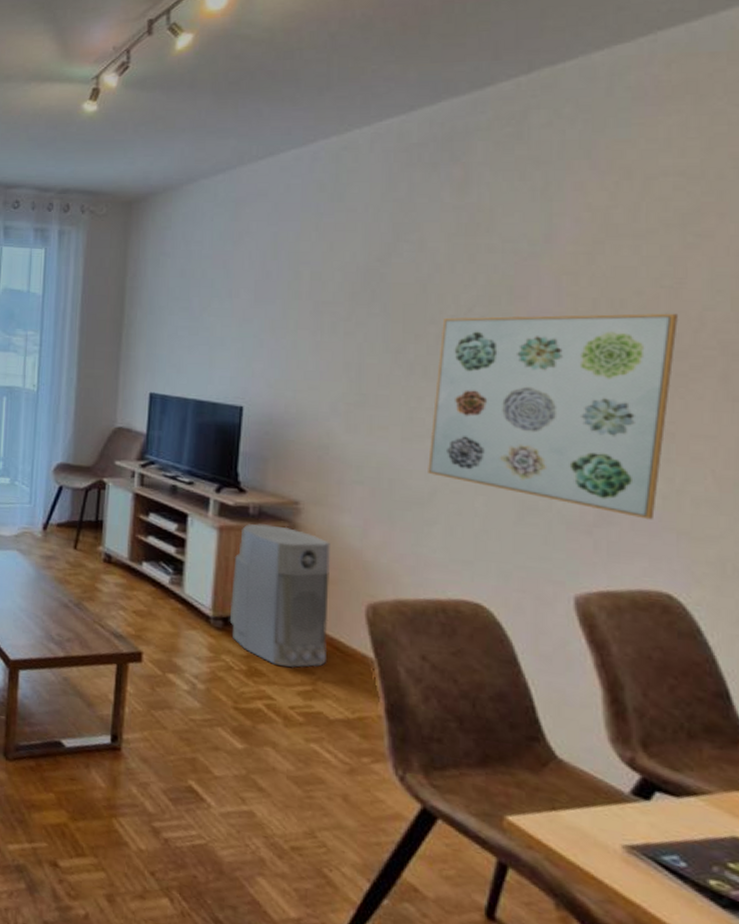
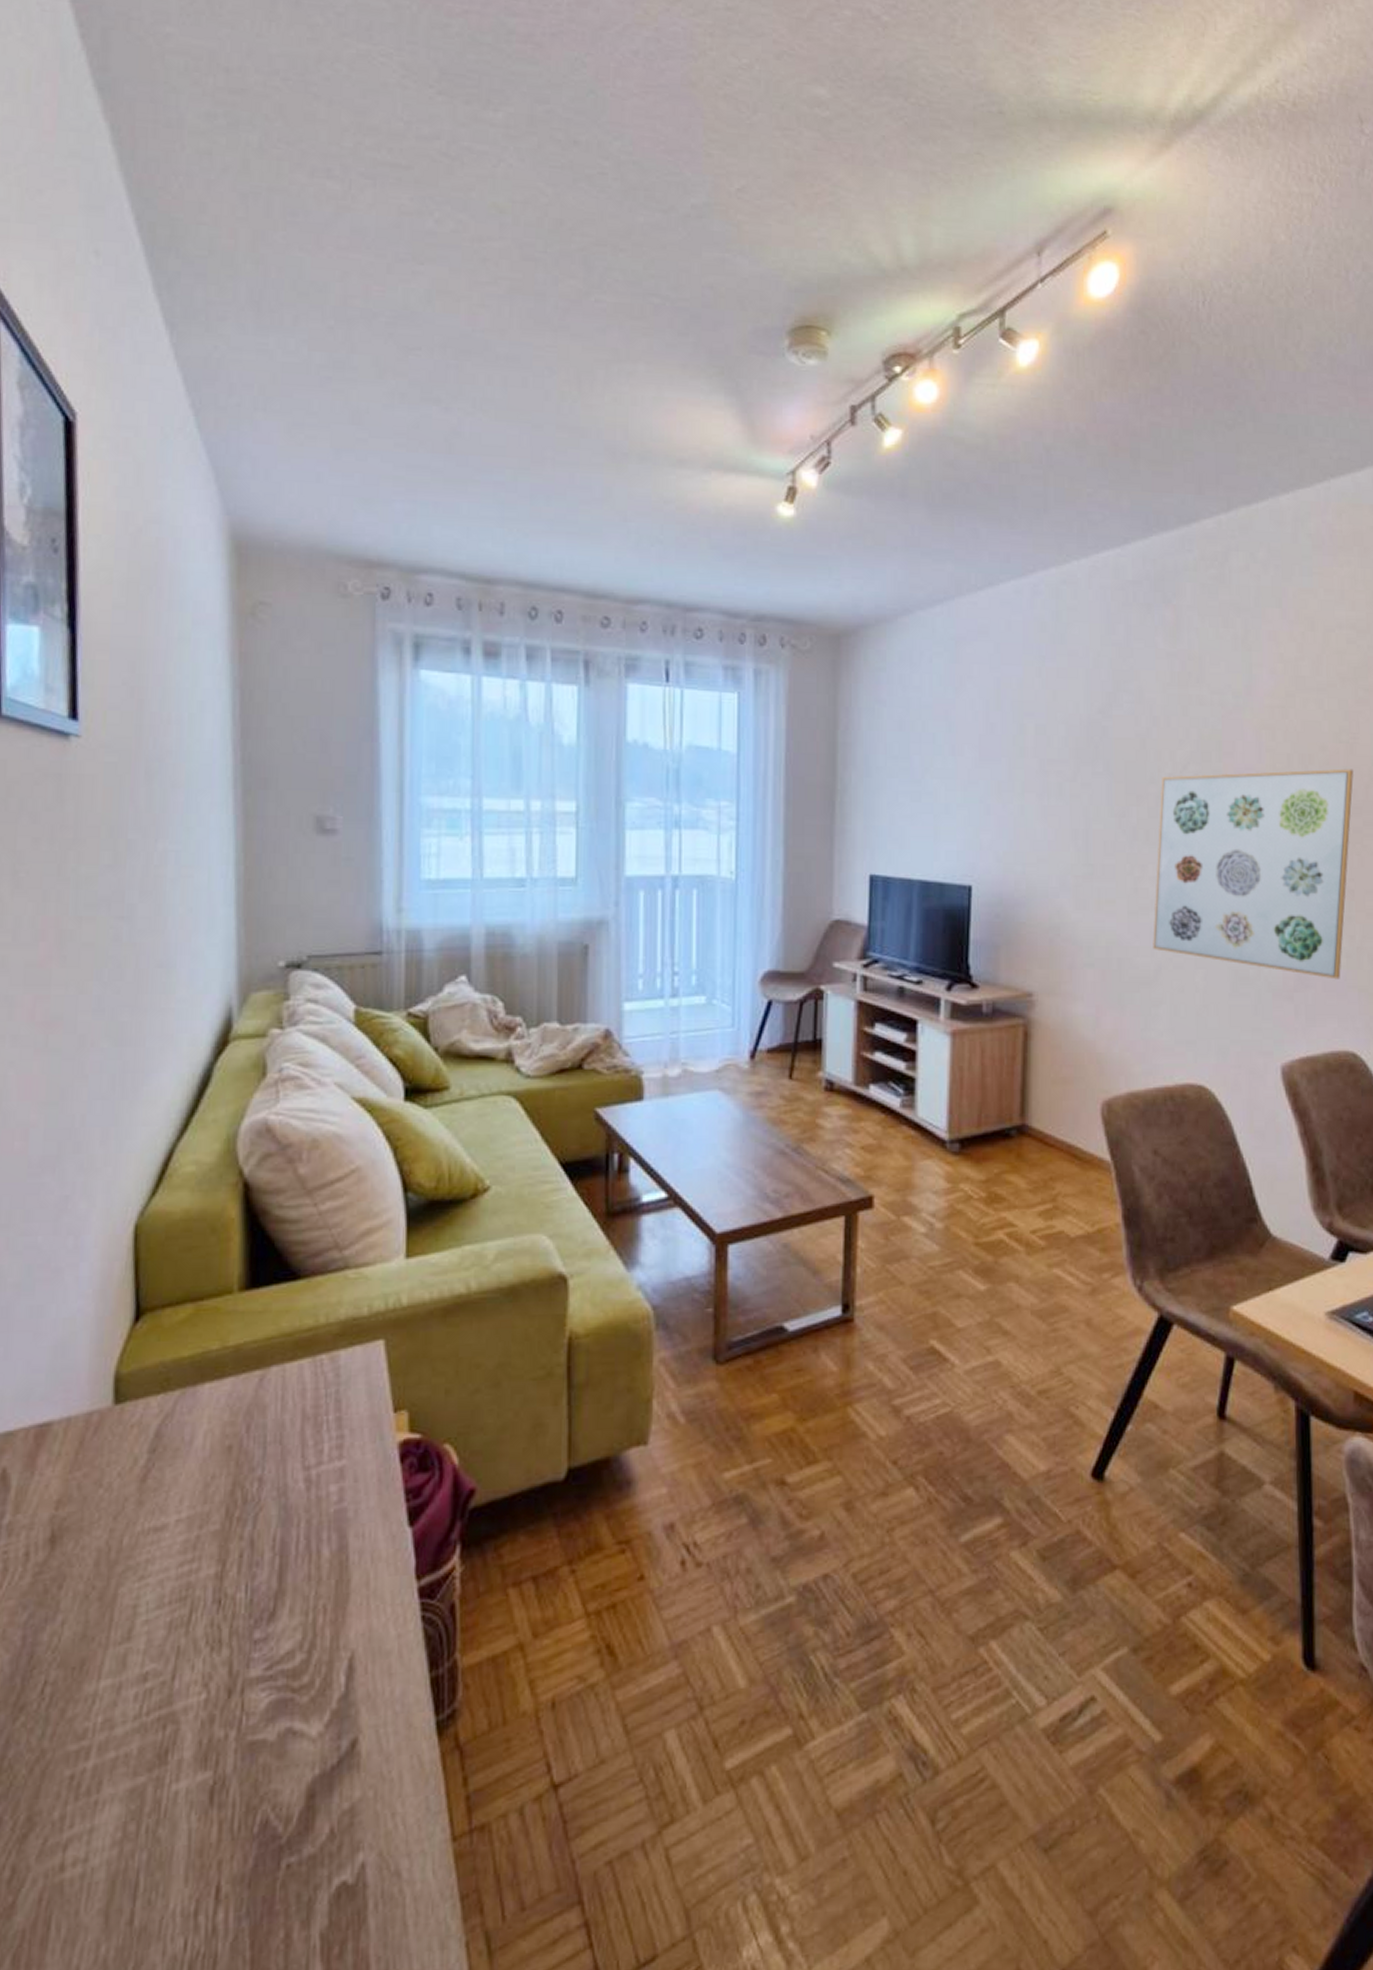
air purifier: present [229,523,330,668] -> none [966,1023,1066,1186]

